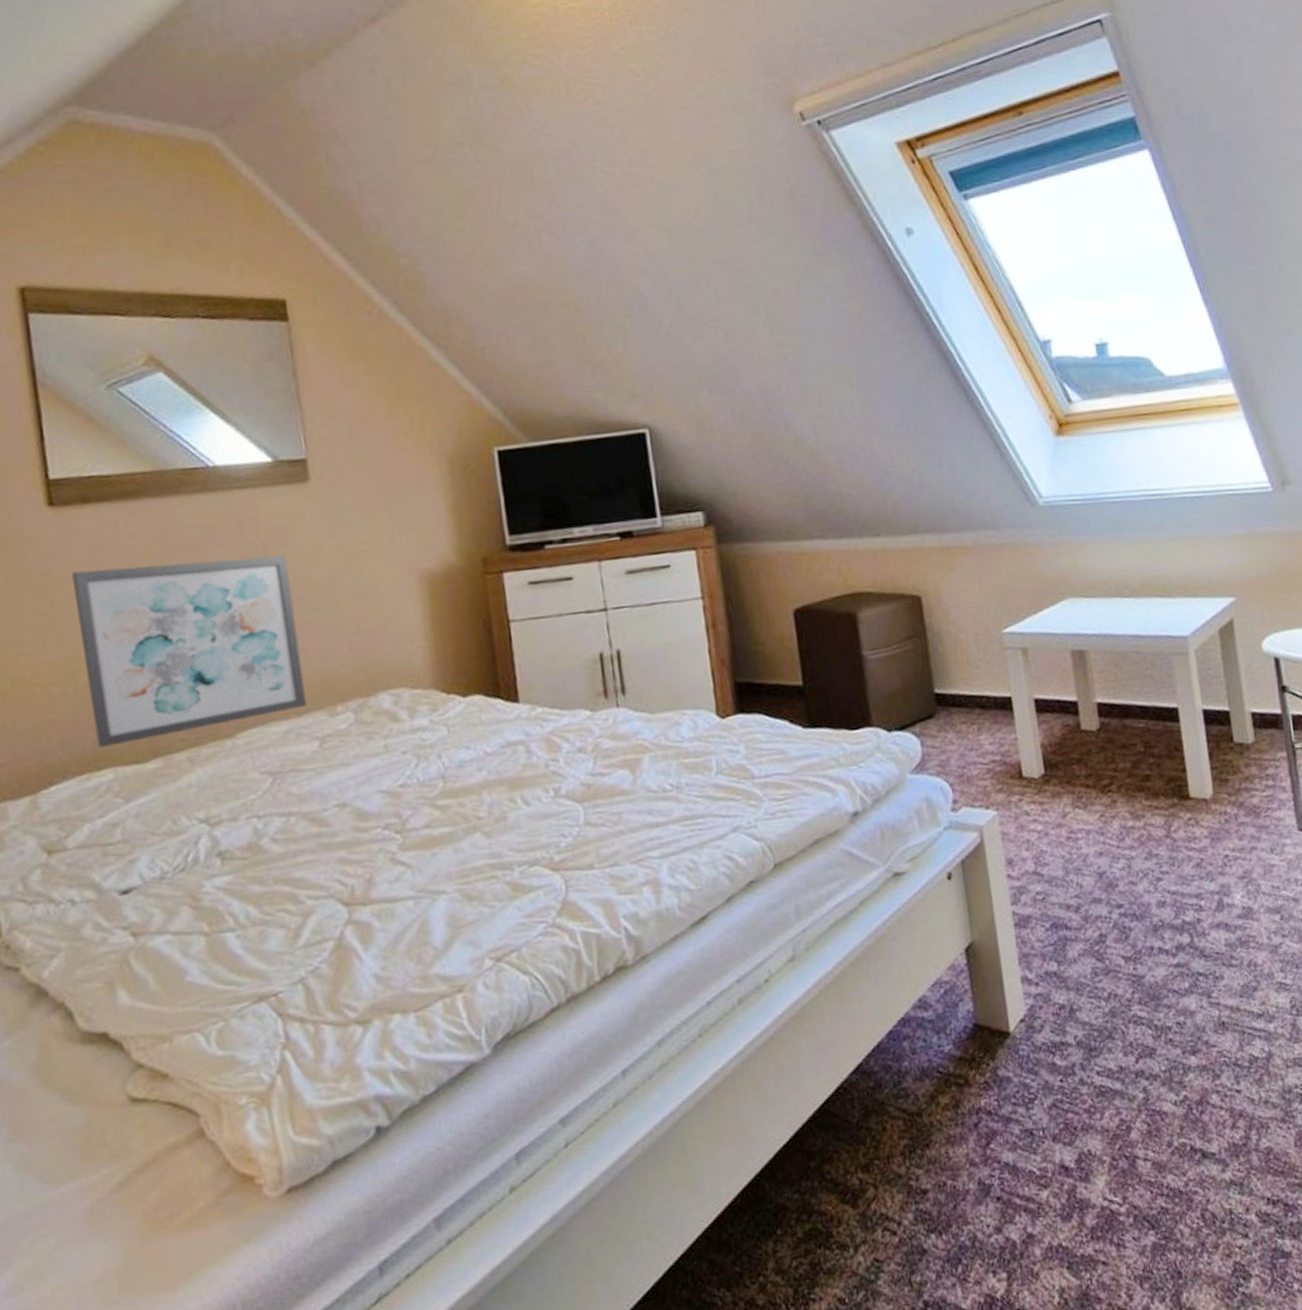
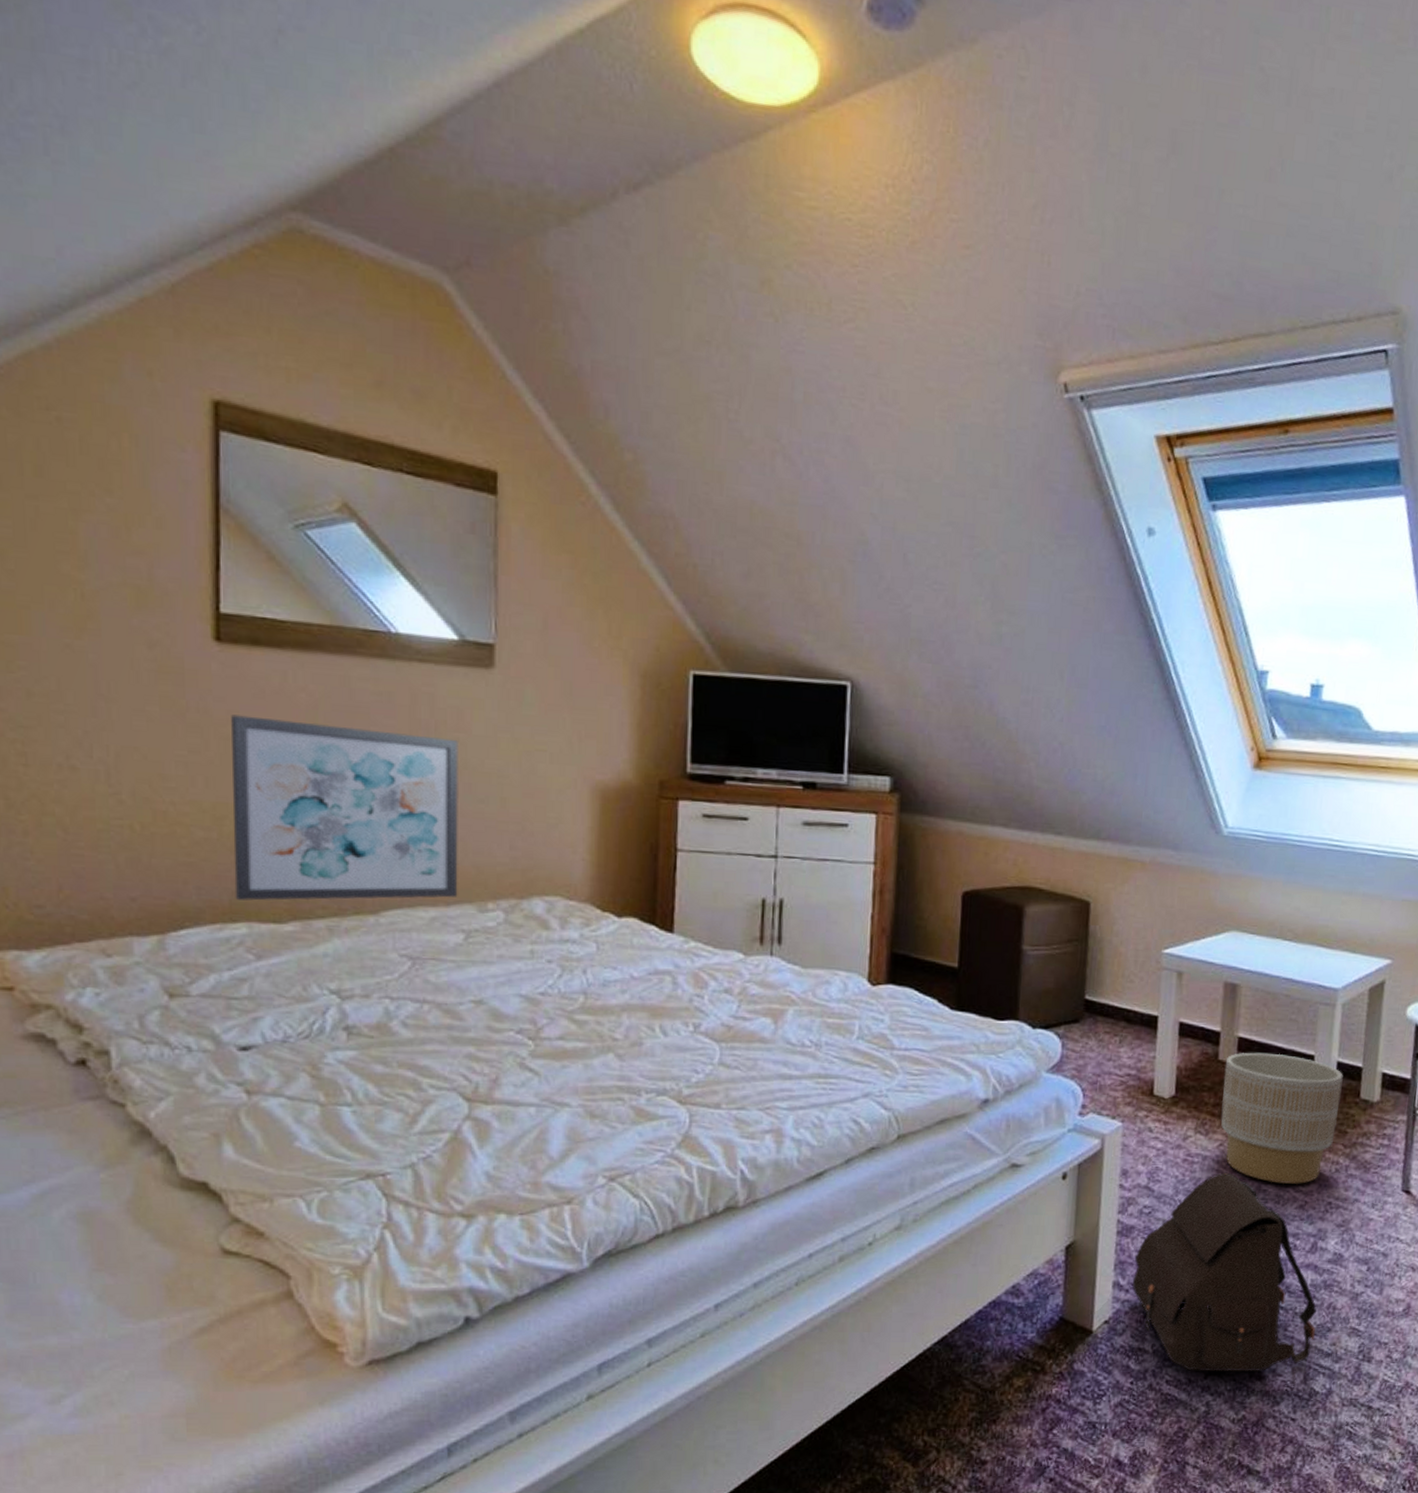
satchel: none [1037,843,1241,1058] -> present [1132,1172,1317,1372]
planter: none [1088,711,1216,846] -> present [1221,1052,1343,1184]

